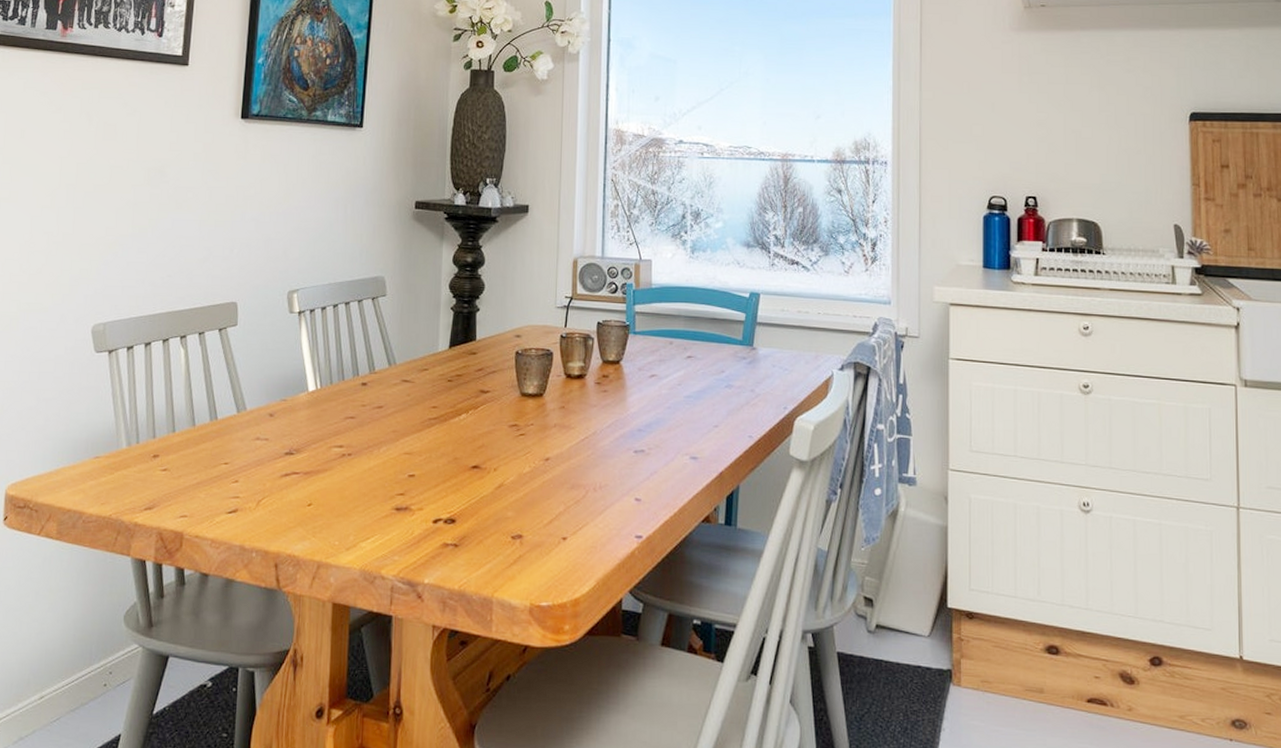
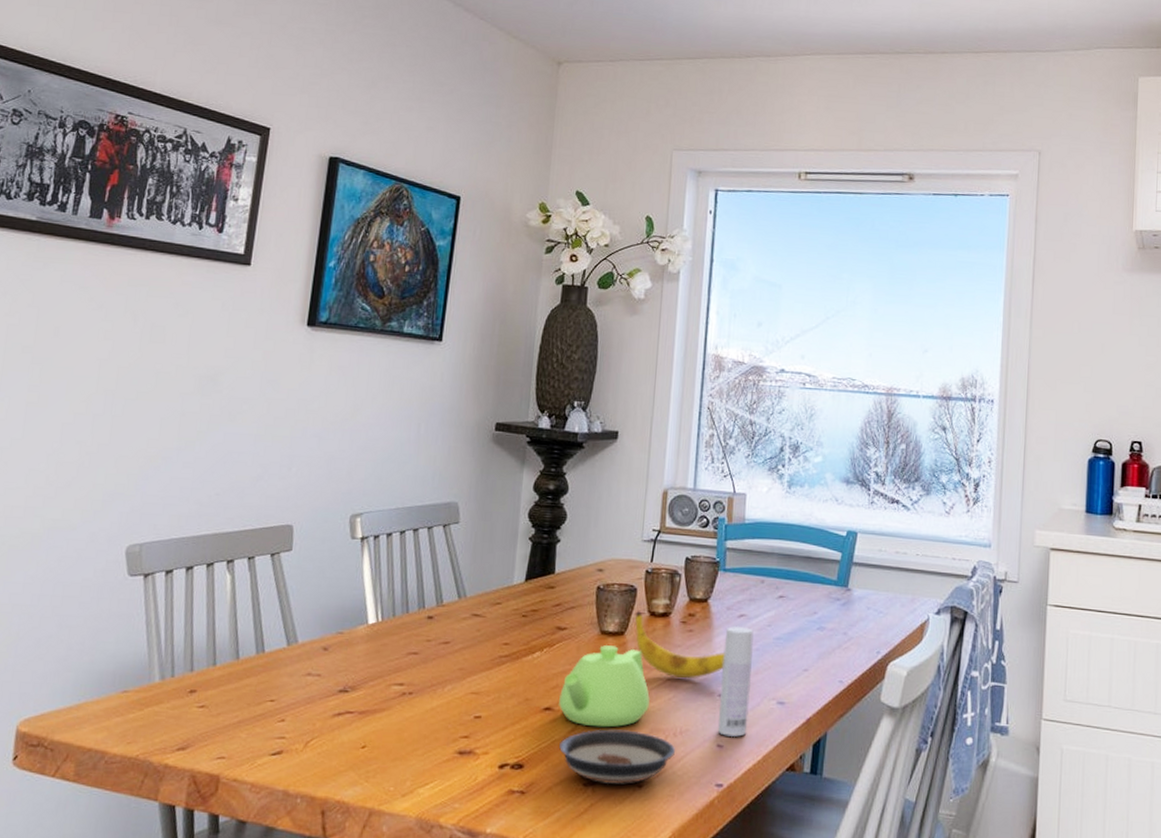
teapot: none [484,406,570,484] -> present [557,645,650,728]
saucer: none [488,485,597,537] -> present [559,729,676,784]
banana: none [553,374,638,437] -> present [635,611,725,679]
bottle: none [634,385,666,492] -> present [717,626,754,738]

